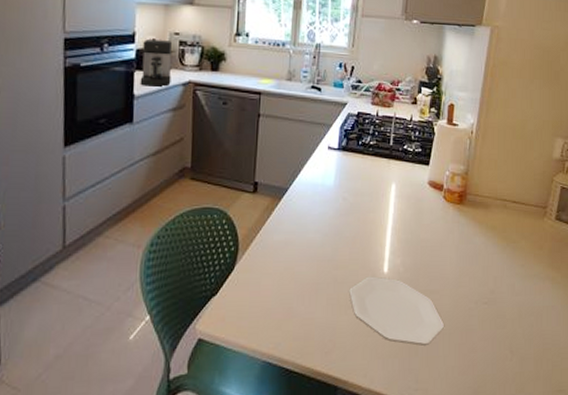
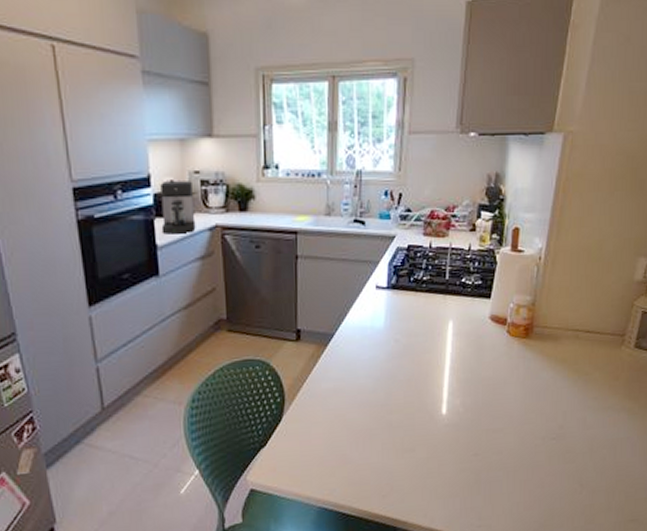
plate: present [349,276,444,346] -> none [405,418,508,484]

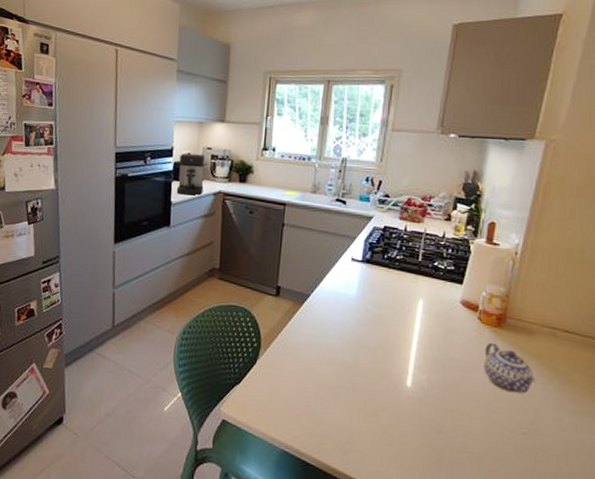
teapot: none [514,354,563,401] -> present [483,342,537,394]

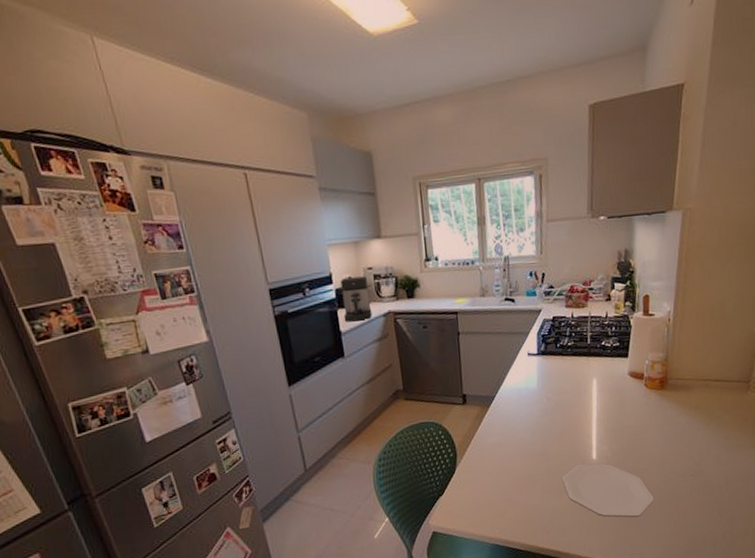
plate: none [369,387,473,465] -> present [562,463,654,518]
teapot: present [483,342,537,394] -> none [653,404,698,443]

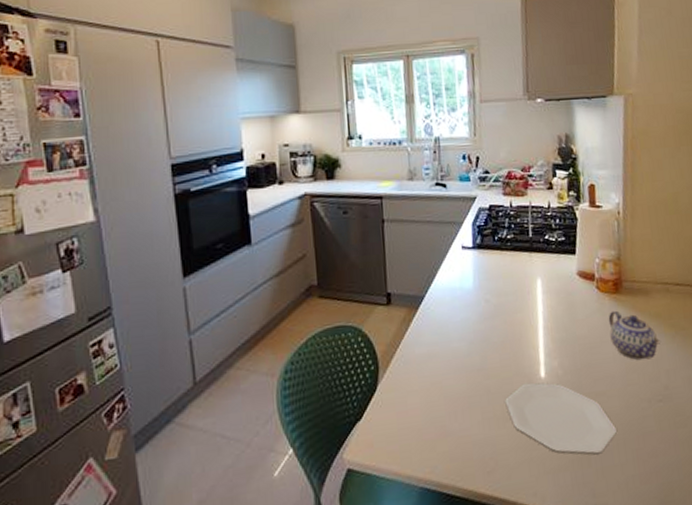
coffee maker: present [340,276,372,322] -> none [252,153,286,205]
teapot: none [653,404,698,443] -> present [608,310,662,360]

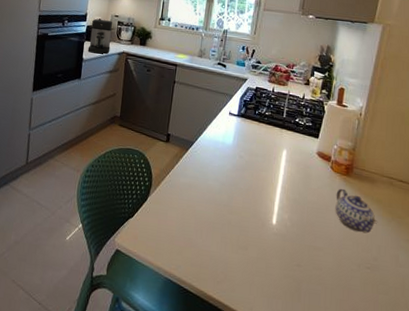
coffee maker: none [252,153,286,205] -> present [87,19,112,55]
plate: present [505,382,617,455] -> none [241,224,326,295]

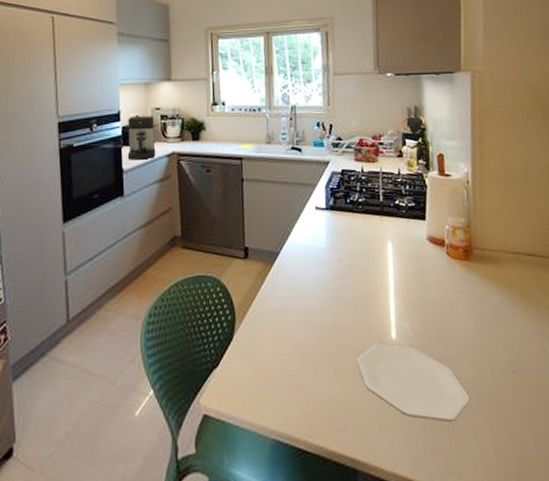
plate: none [241,224,326,295] -> present [356,343,470,422]
teapot: present [335,188,378,234] -> none [459,277,514,328]

